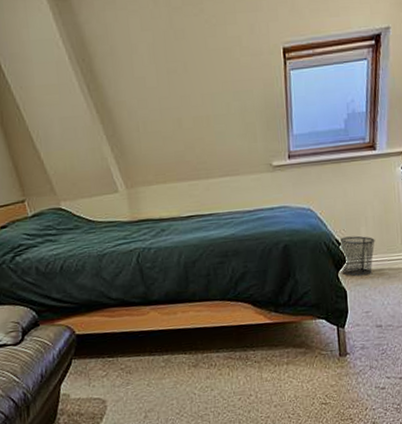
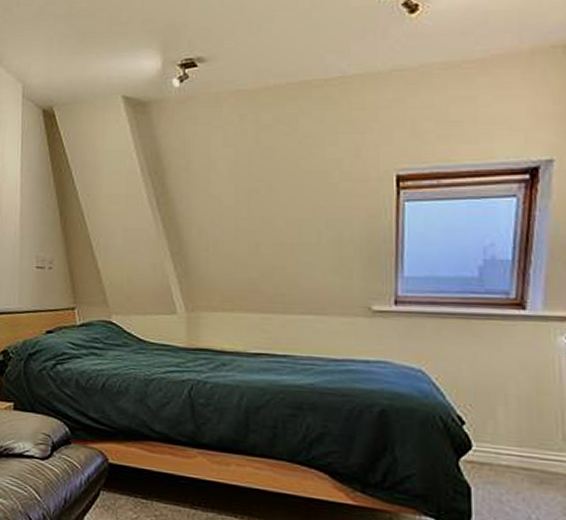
waste bin: present [339,235,375,277] -> none [463,414,520,473]

